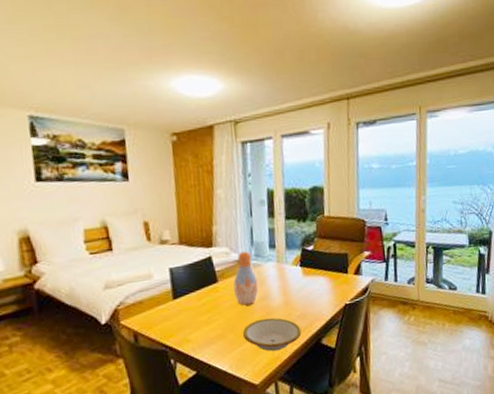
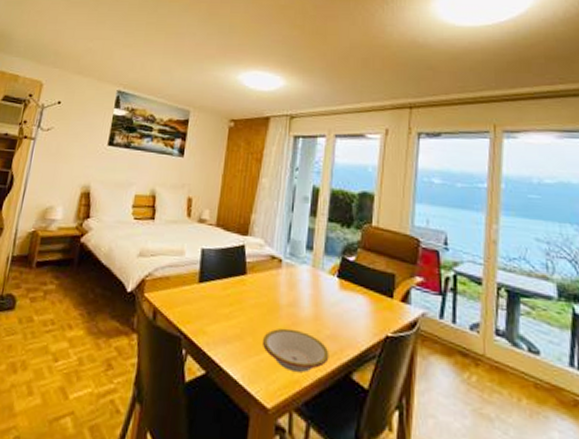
vase: present [233,251,259,306] -> none [261,246,289,309]

